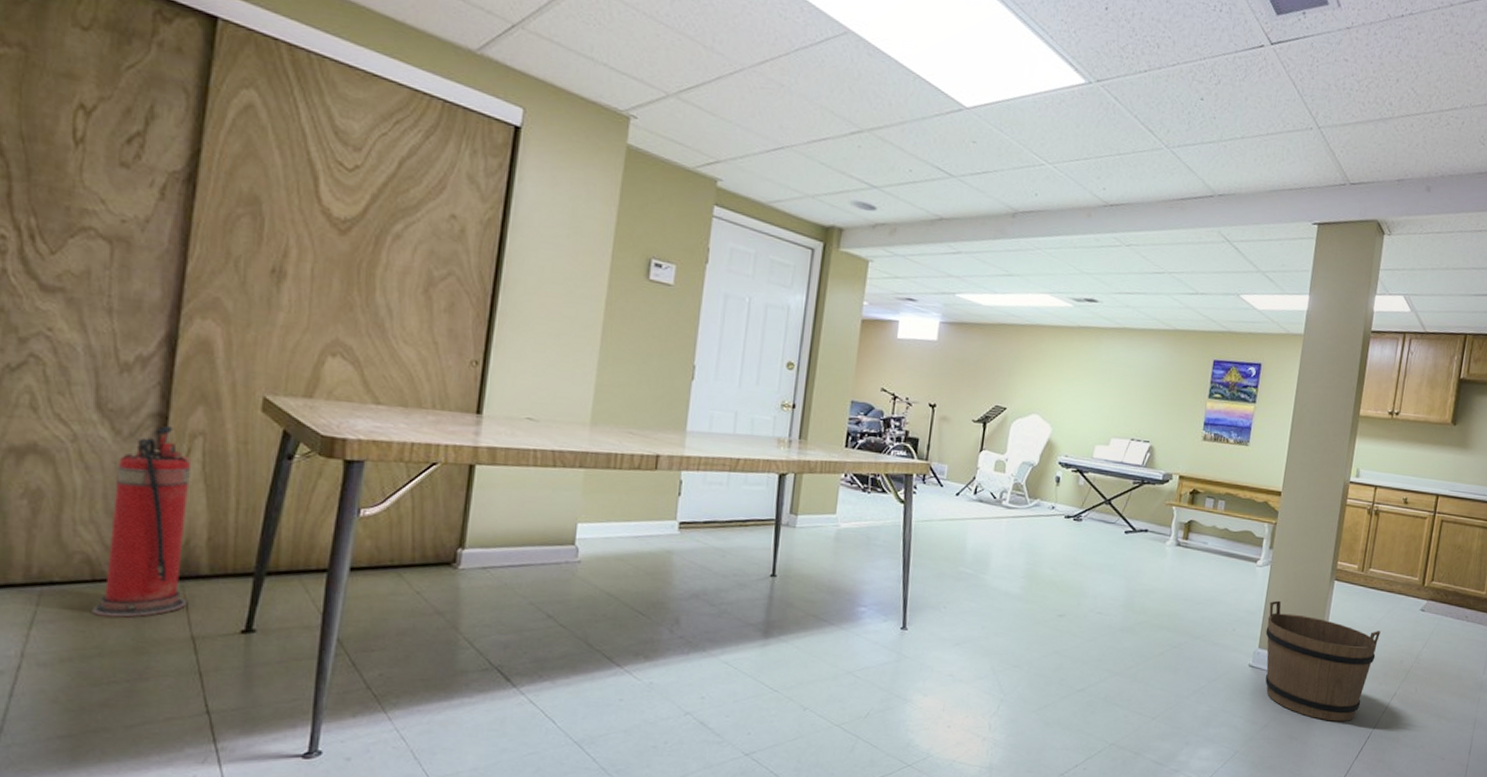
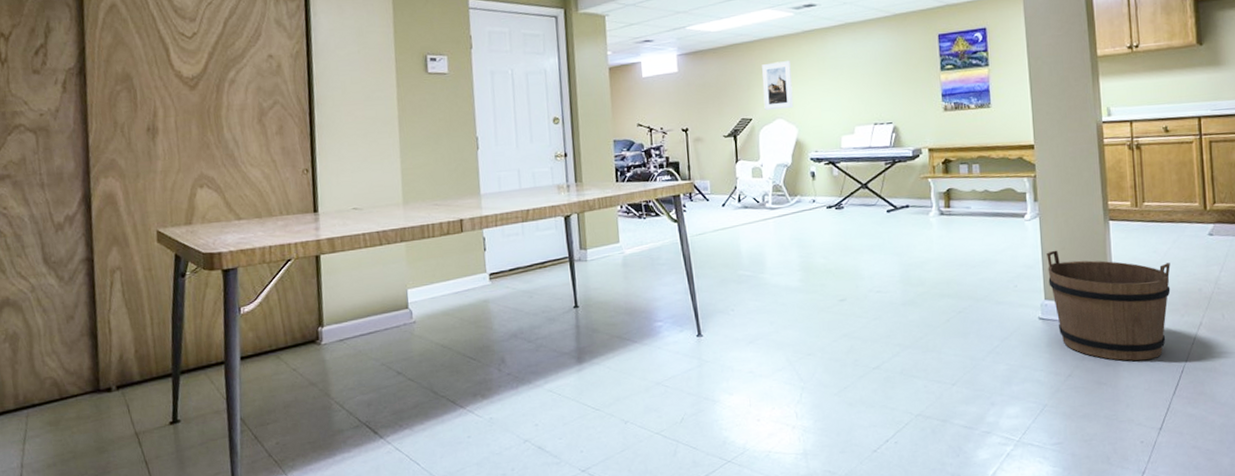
fire extinguisher: present [92,426,190,618] -> none [63,267,128,427]
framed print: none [1022,352,1059,406] -> present [762,61,794,111]

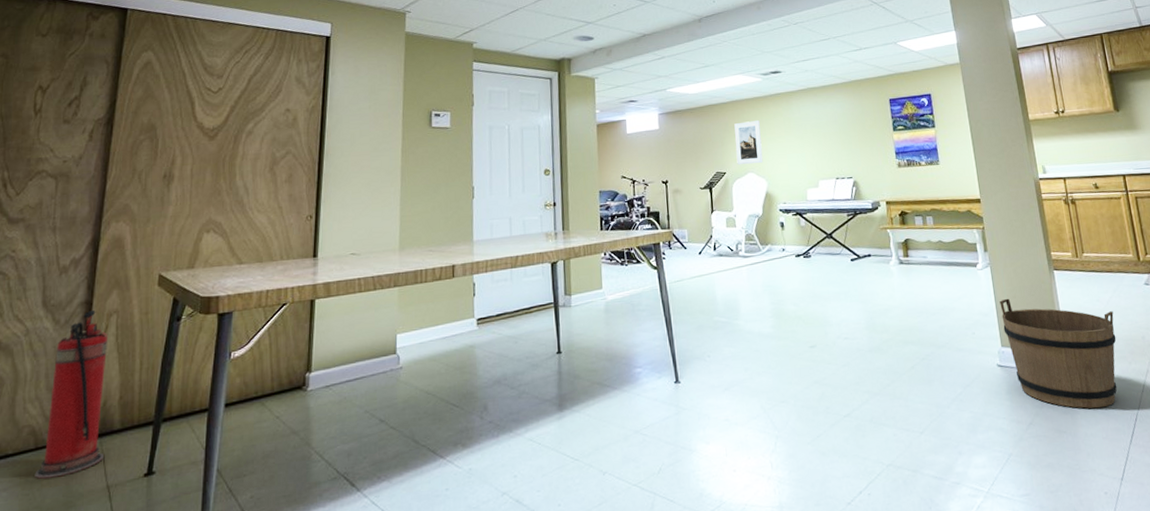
fire extinguisher: none [63,267,128,427] -> present [34,311,107,480]

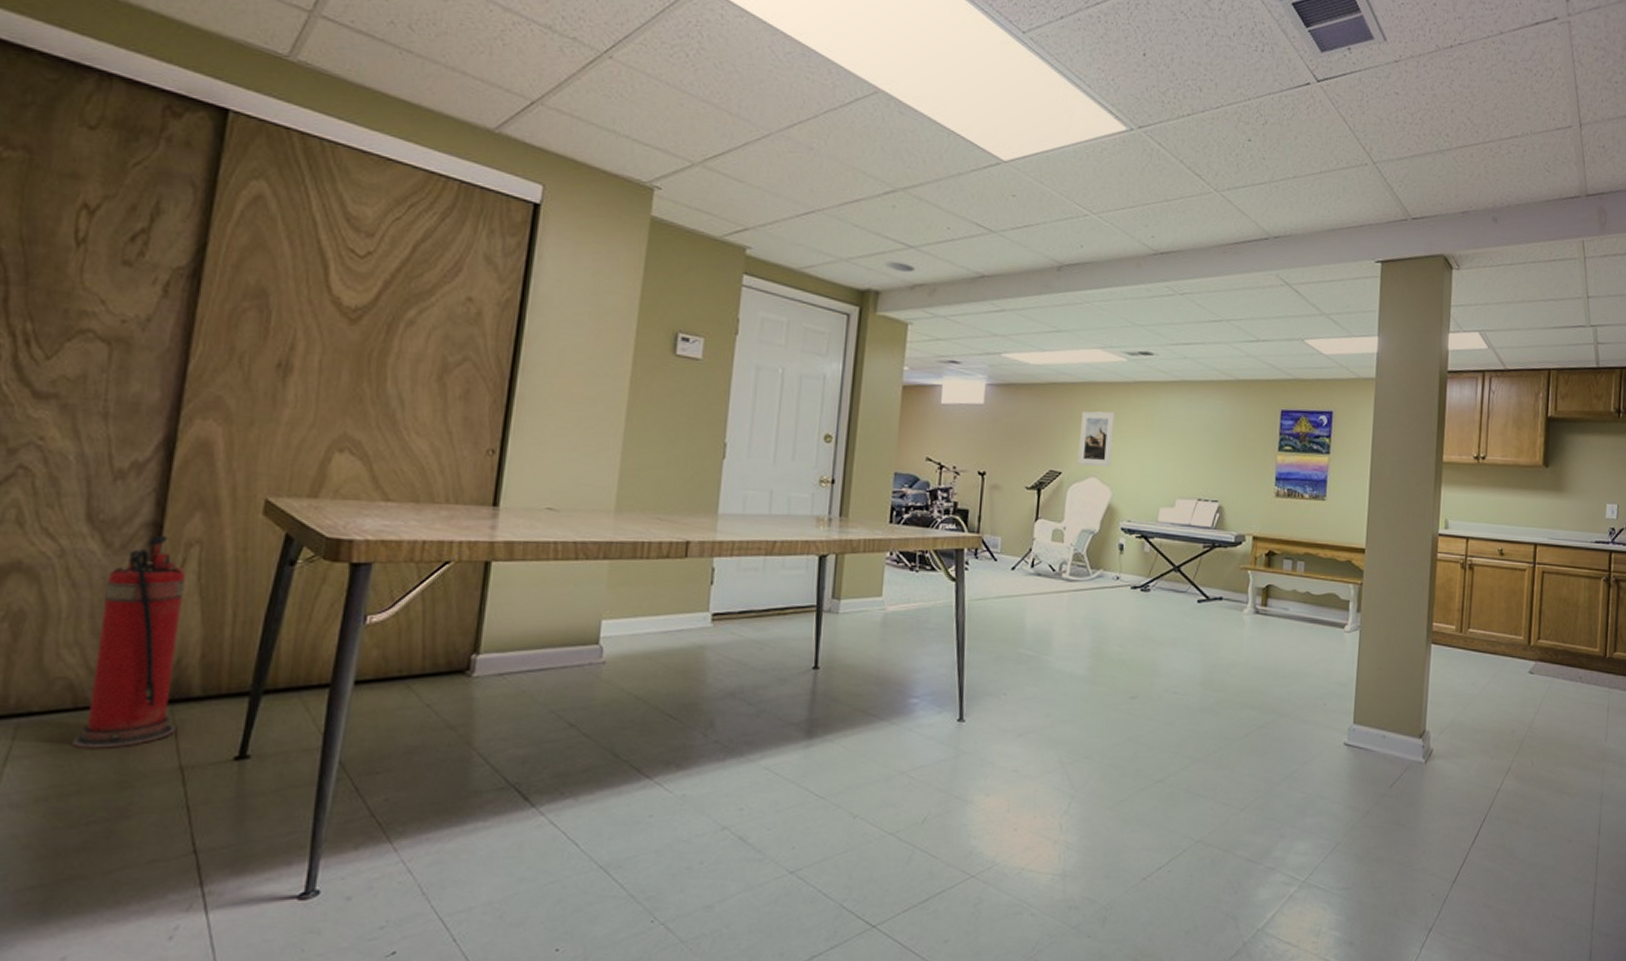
bucket: present [1000,298,1117,409] -> none [1360,669,1487,804]

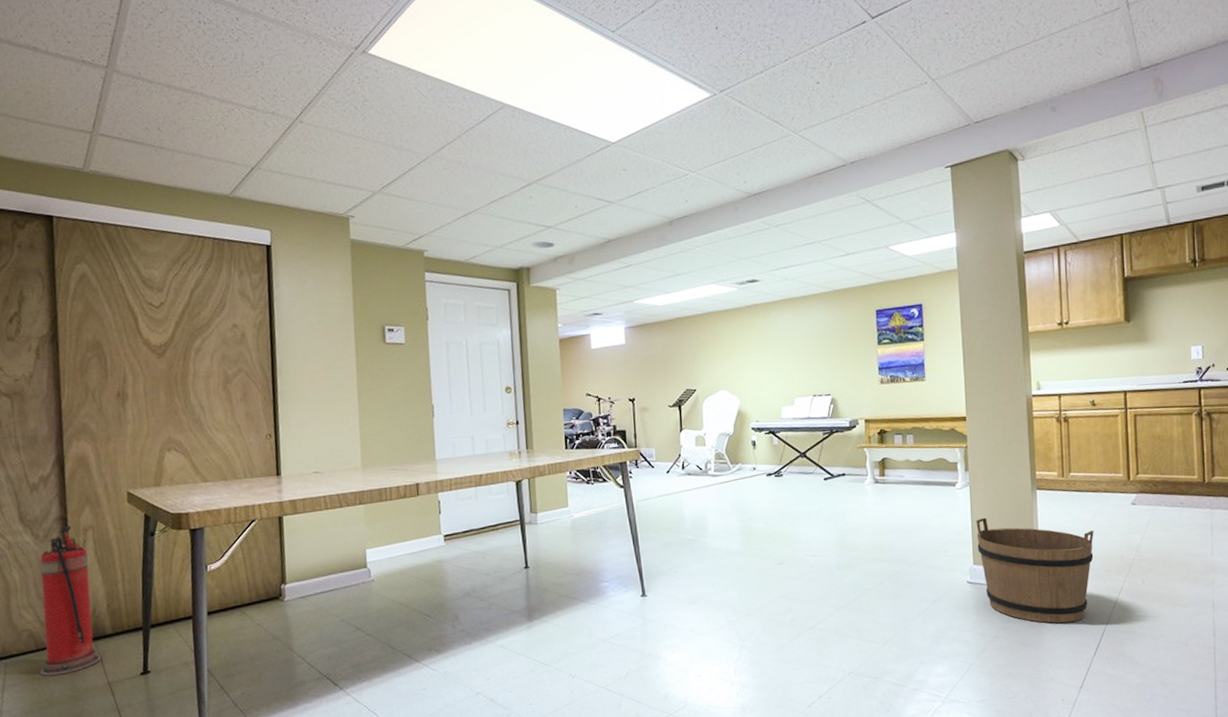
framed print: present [1077,411,1115,468] -> none [706,334,736,382]
bucket: none [1360,669,1487,804] -> present [976,517,1094,623]

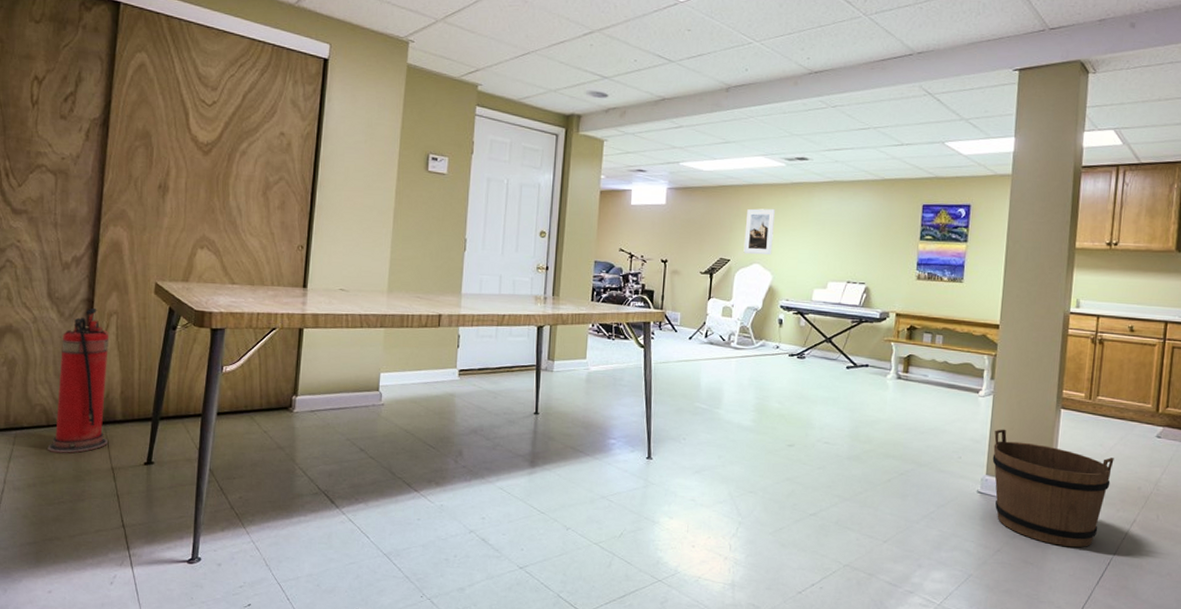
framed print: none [706,334,736,382] -> present [743,208,775,256]

